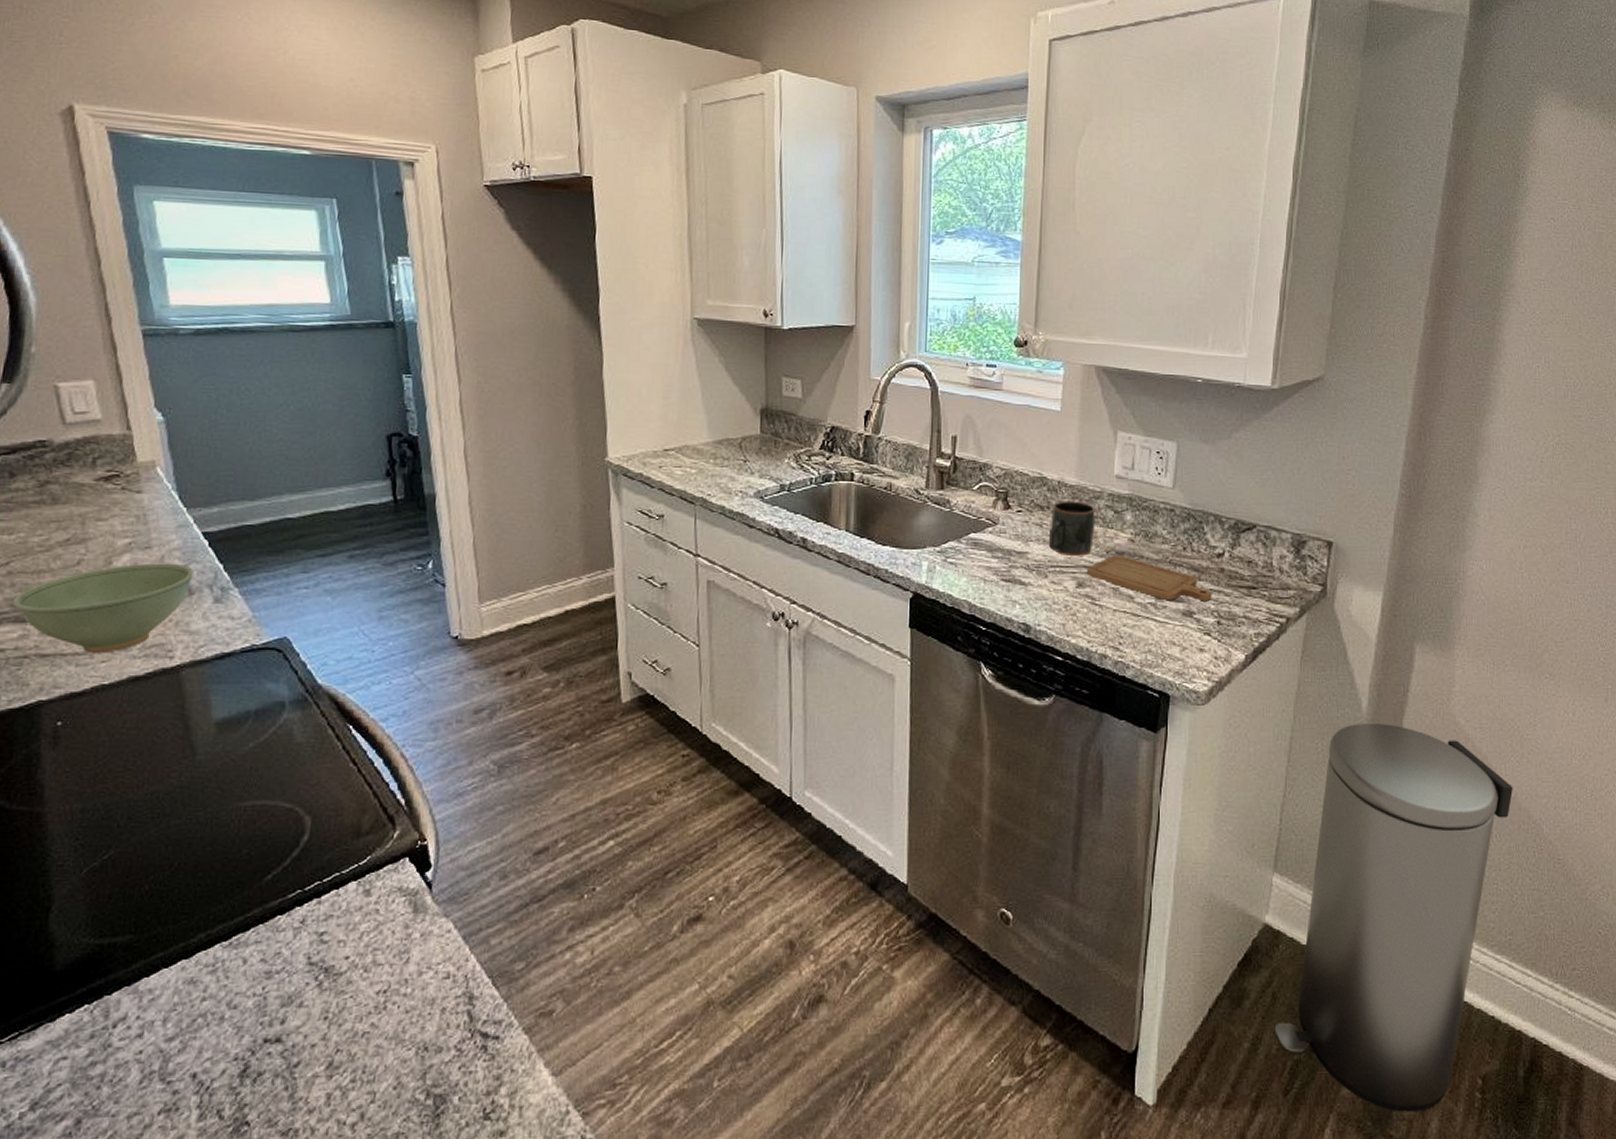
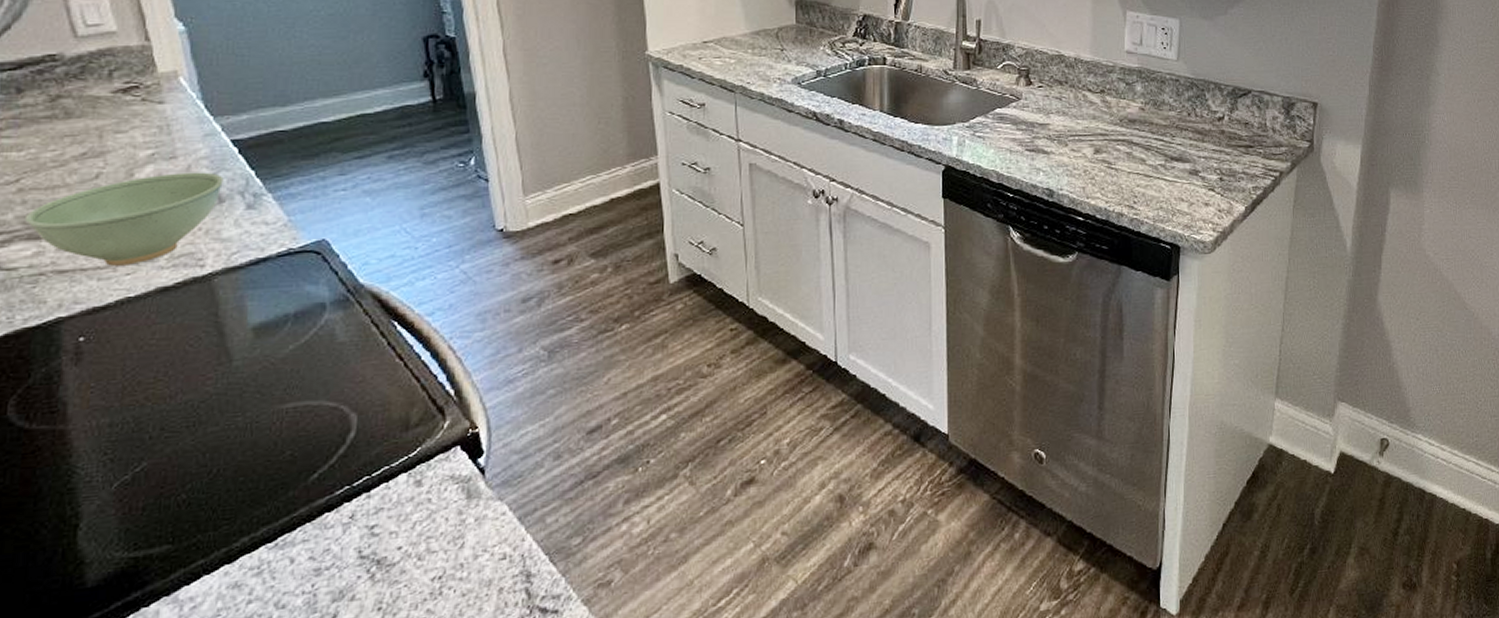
mug: present [1048,500,1096,557] -> none [1067,75,1109,126]
chopping board: present [1086,555,1212,602] -> none [1102,123,1215,161]
pedal bin: present [1274,722,1513,1112] -> none [1280,260,1475,599]

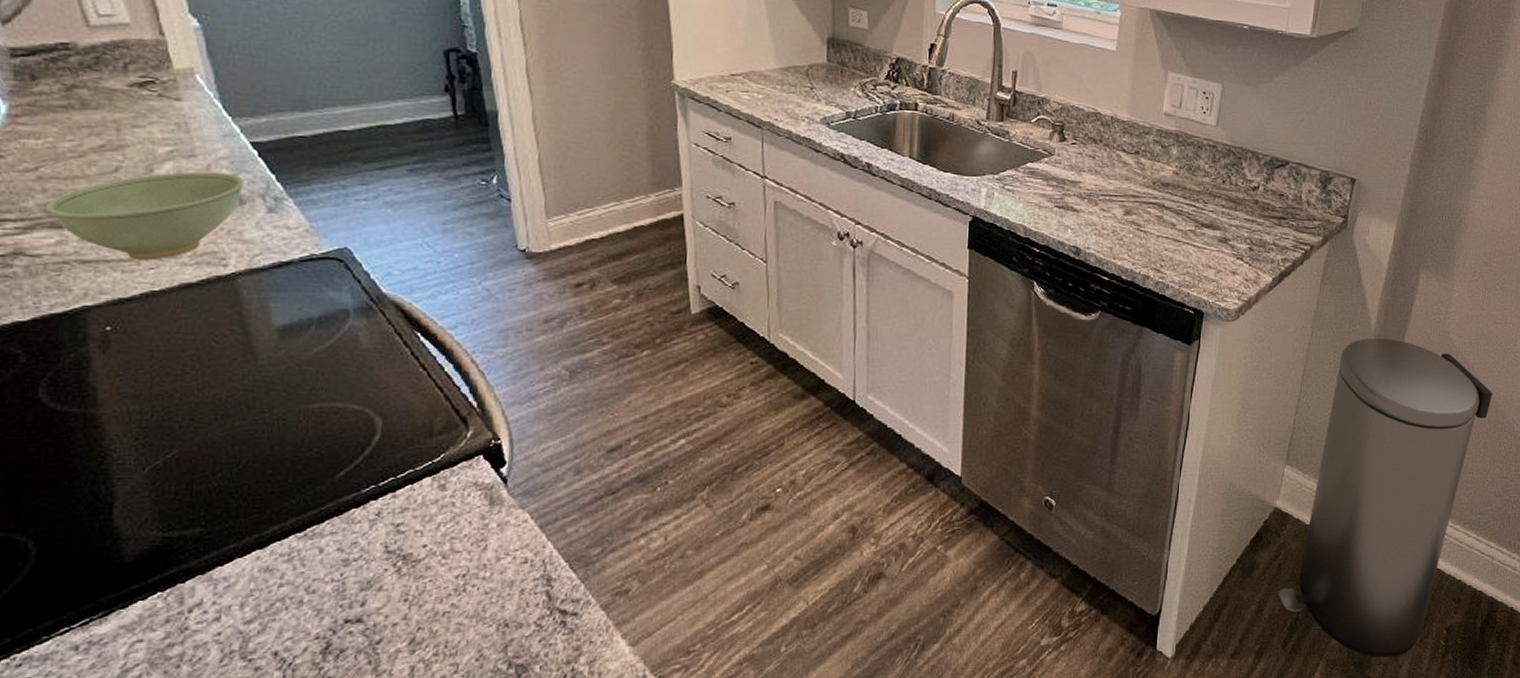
pedal bin: none [1280,260,1475,599] -> present [1278,337,1492,658]

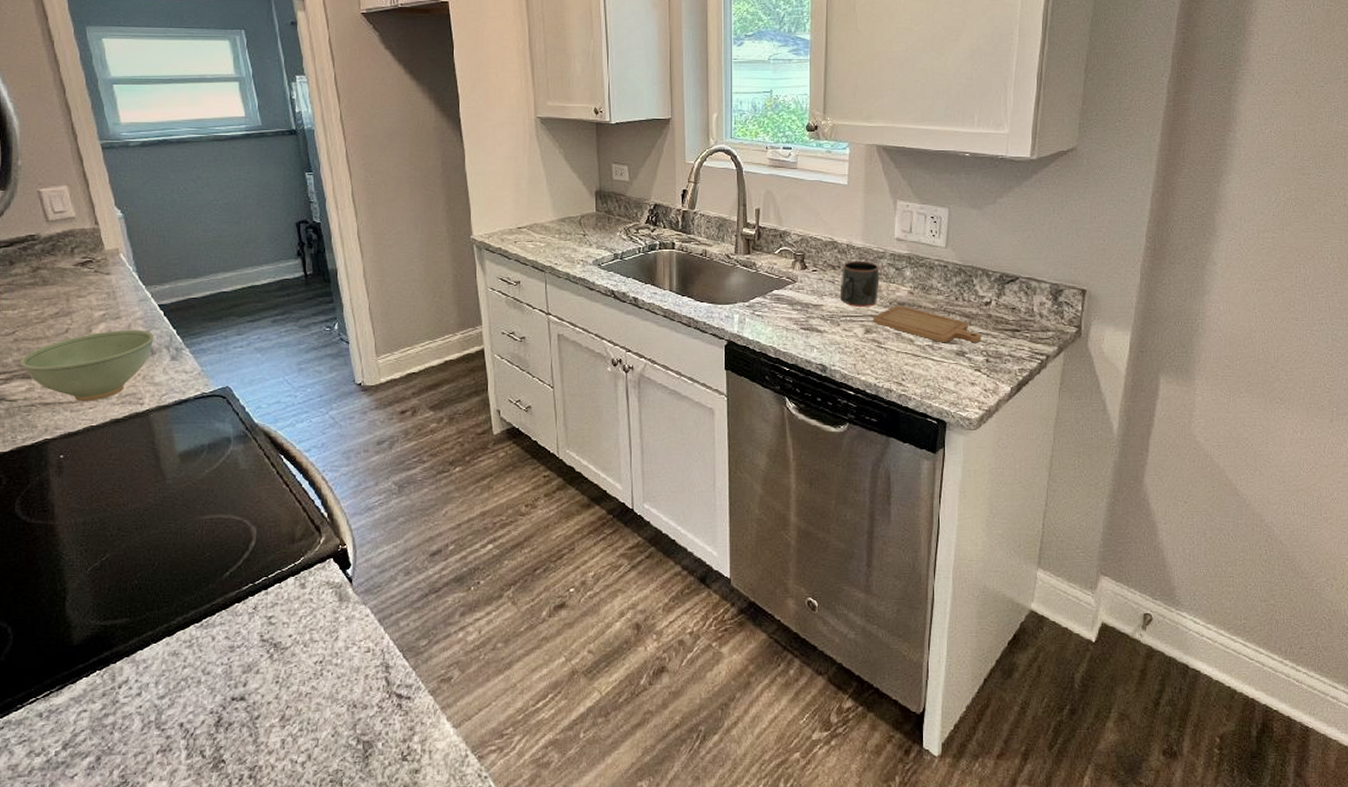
mug: none [1099,135,1145,187] -> present [840,260,880,308]
chopping board: none [1133,186,1246,230] -> present [872,306,981,343]
pedal bin: present [1278,337,1492,658] -> none [1040,442,1247,764]

